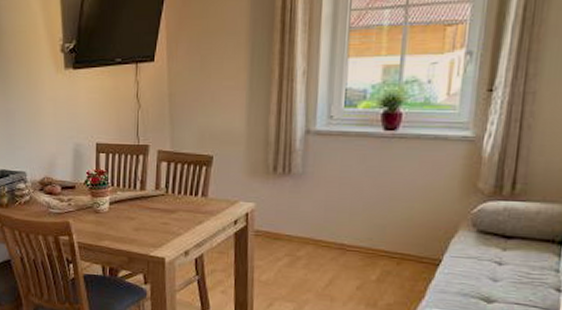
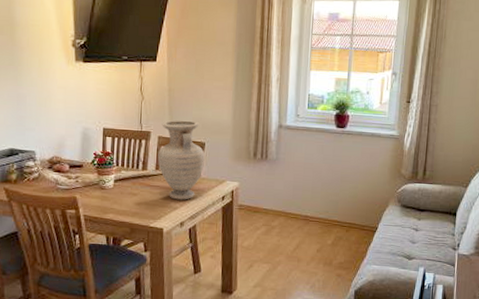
vase: none [157,130,213,225] -> present [157,120,205,200]

